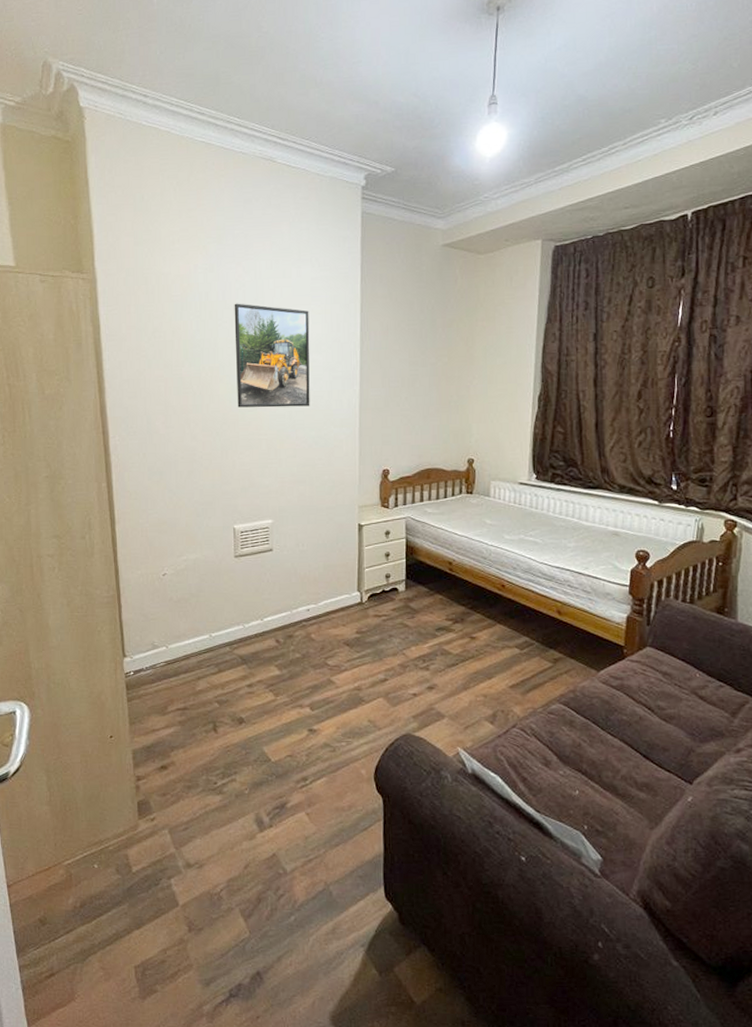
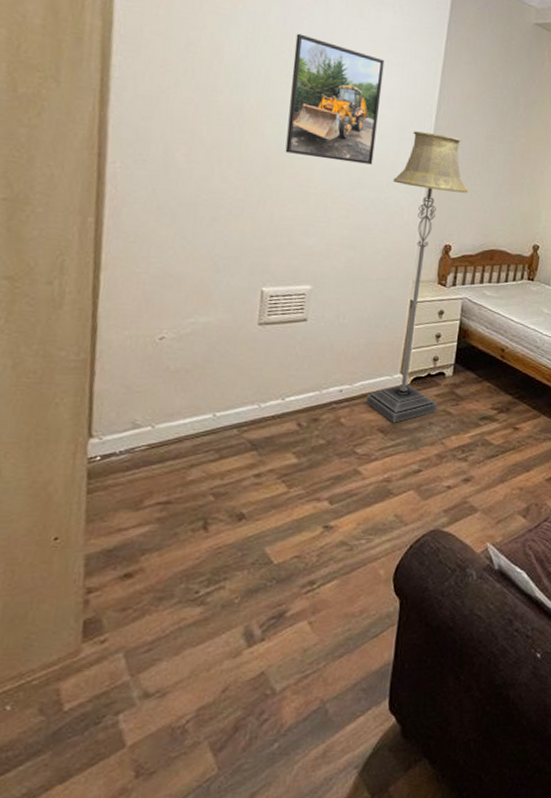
floor lamp: none [330,368,398,637] -> present [366,131,468,423]

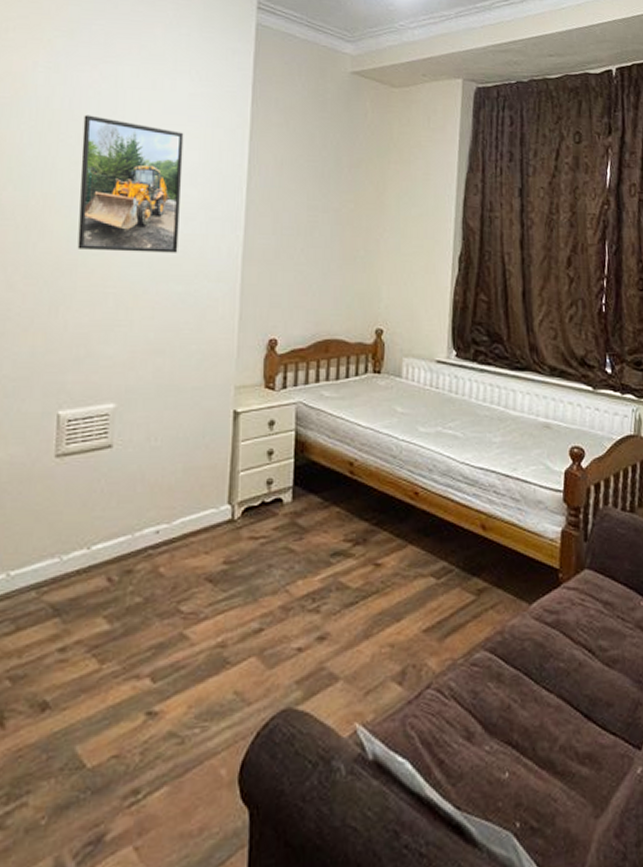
floor lamp: present [366,131,468,423] -> none [189,209,291,569]

